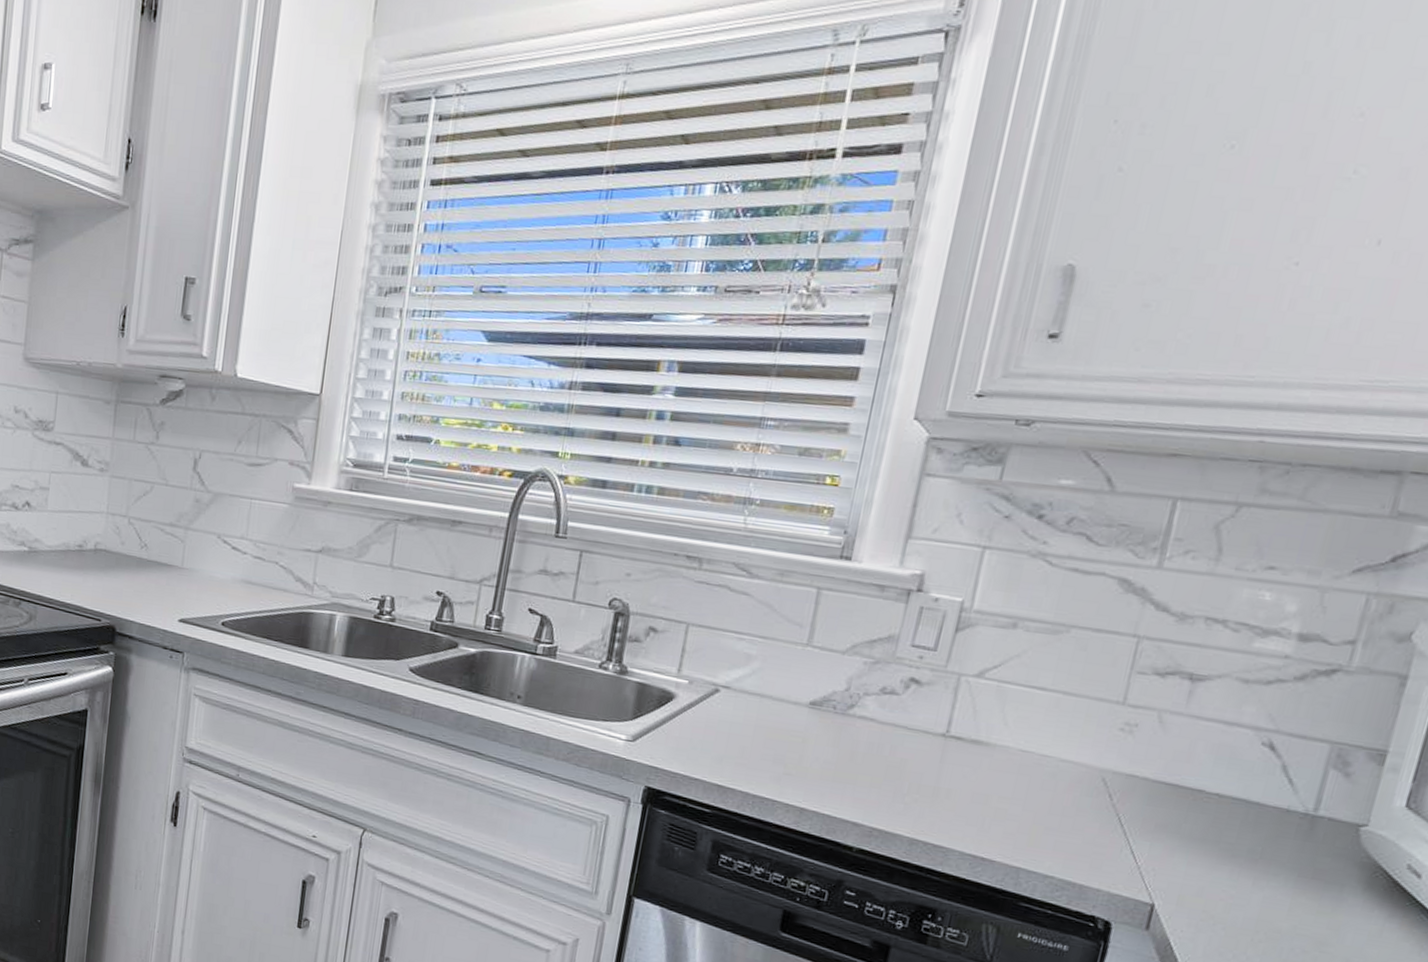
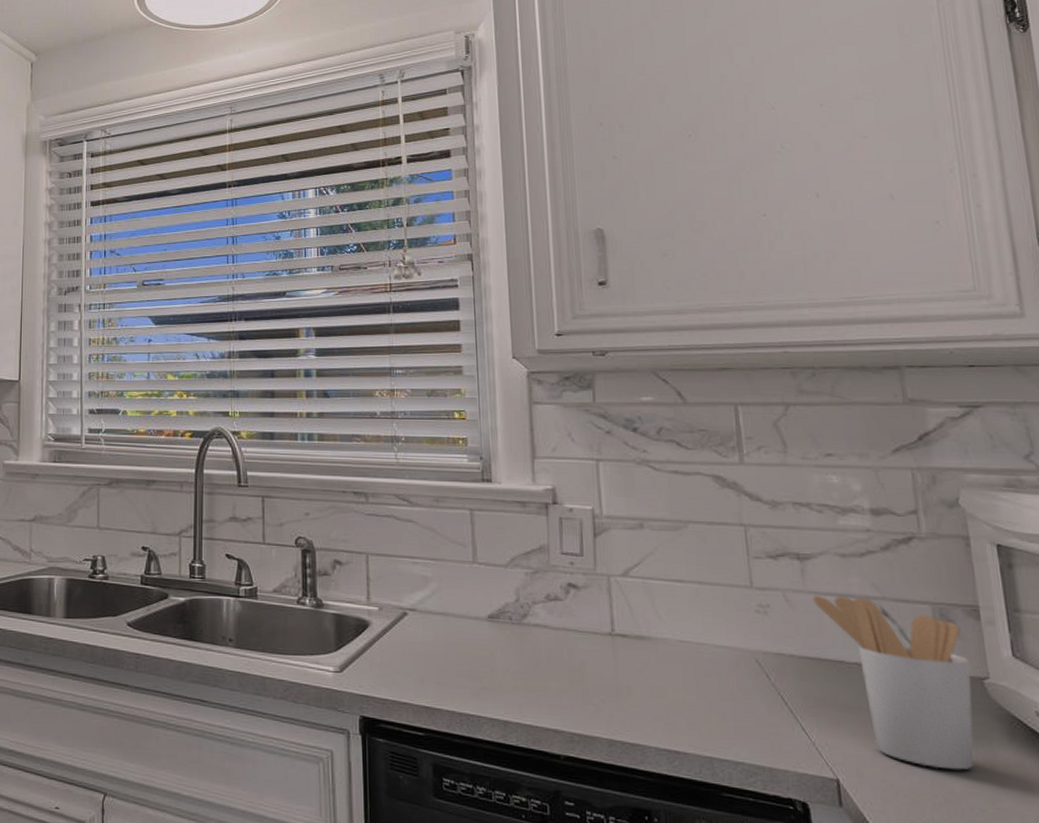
utensil holder: none [1190,720,1354,912] -> present [812,596,974,771]

